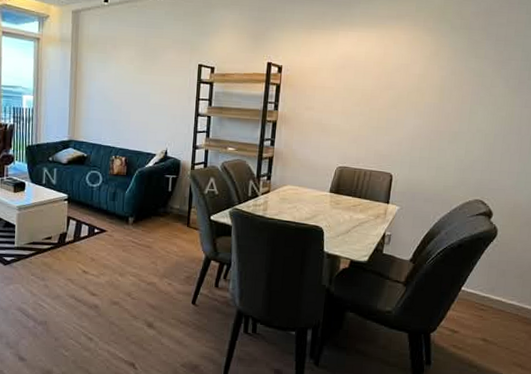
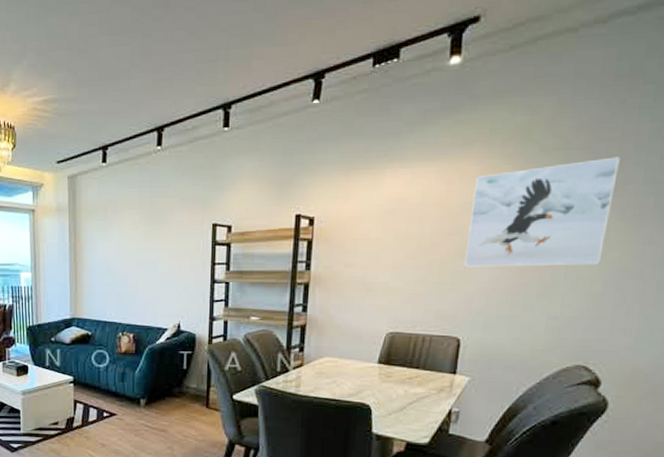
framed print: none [396,38,506,121] -> present [464,156,620,267]

